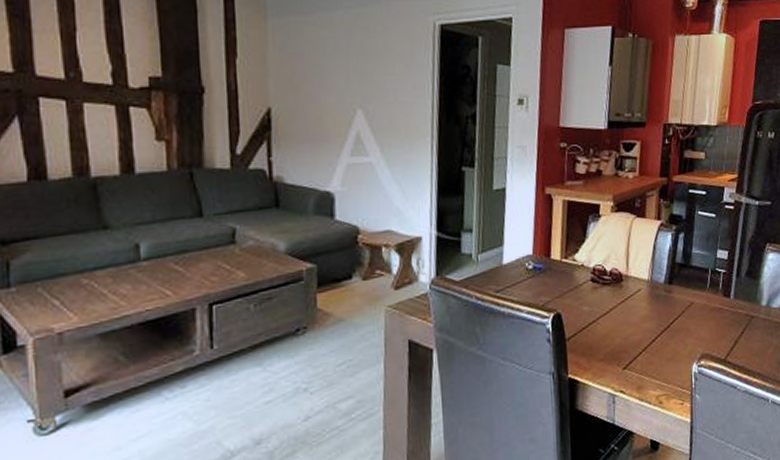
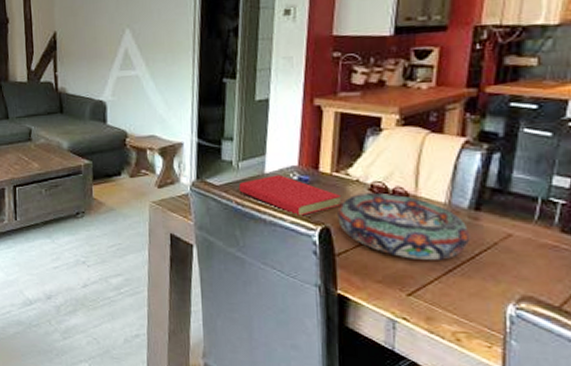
book: none [478,265,570,306] -> present [238,175,342,216]
decorative bowl: none [567,275,667,335] -> present [337,194,471,260]

